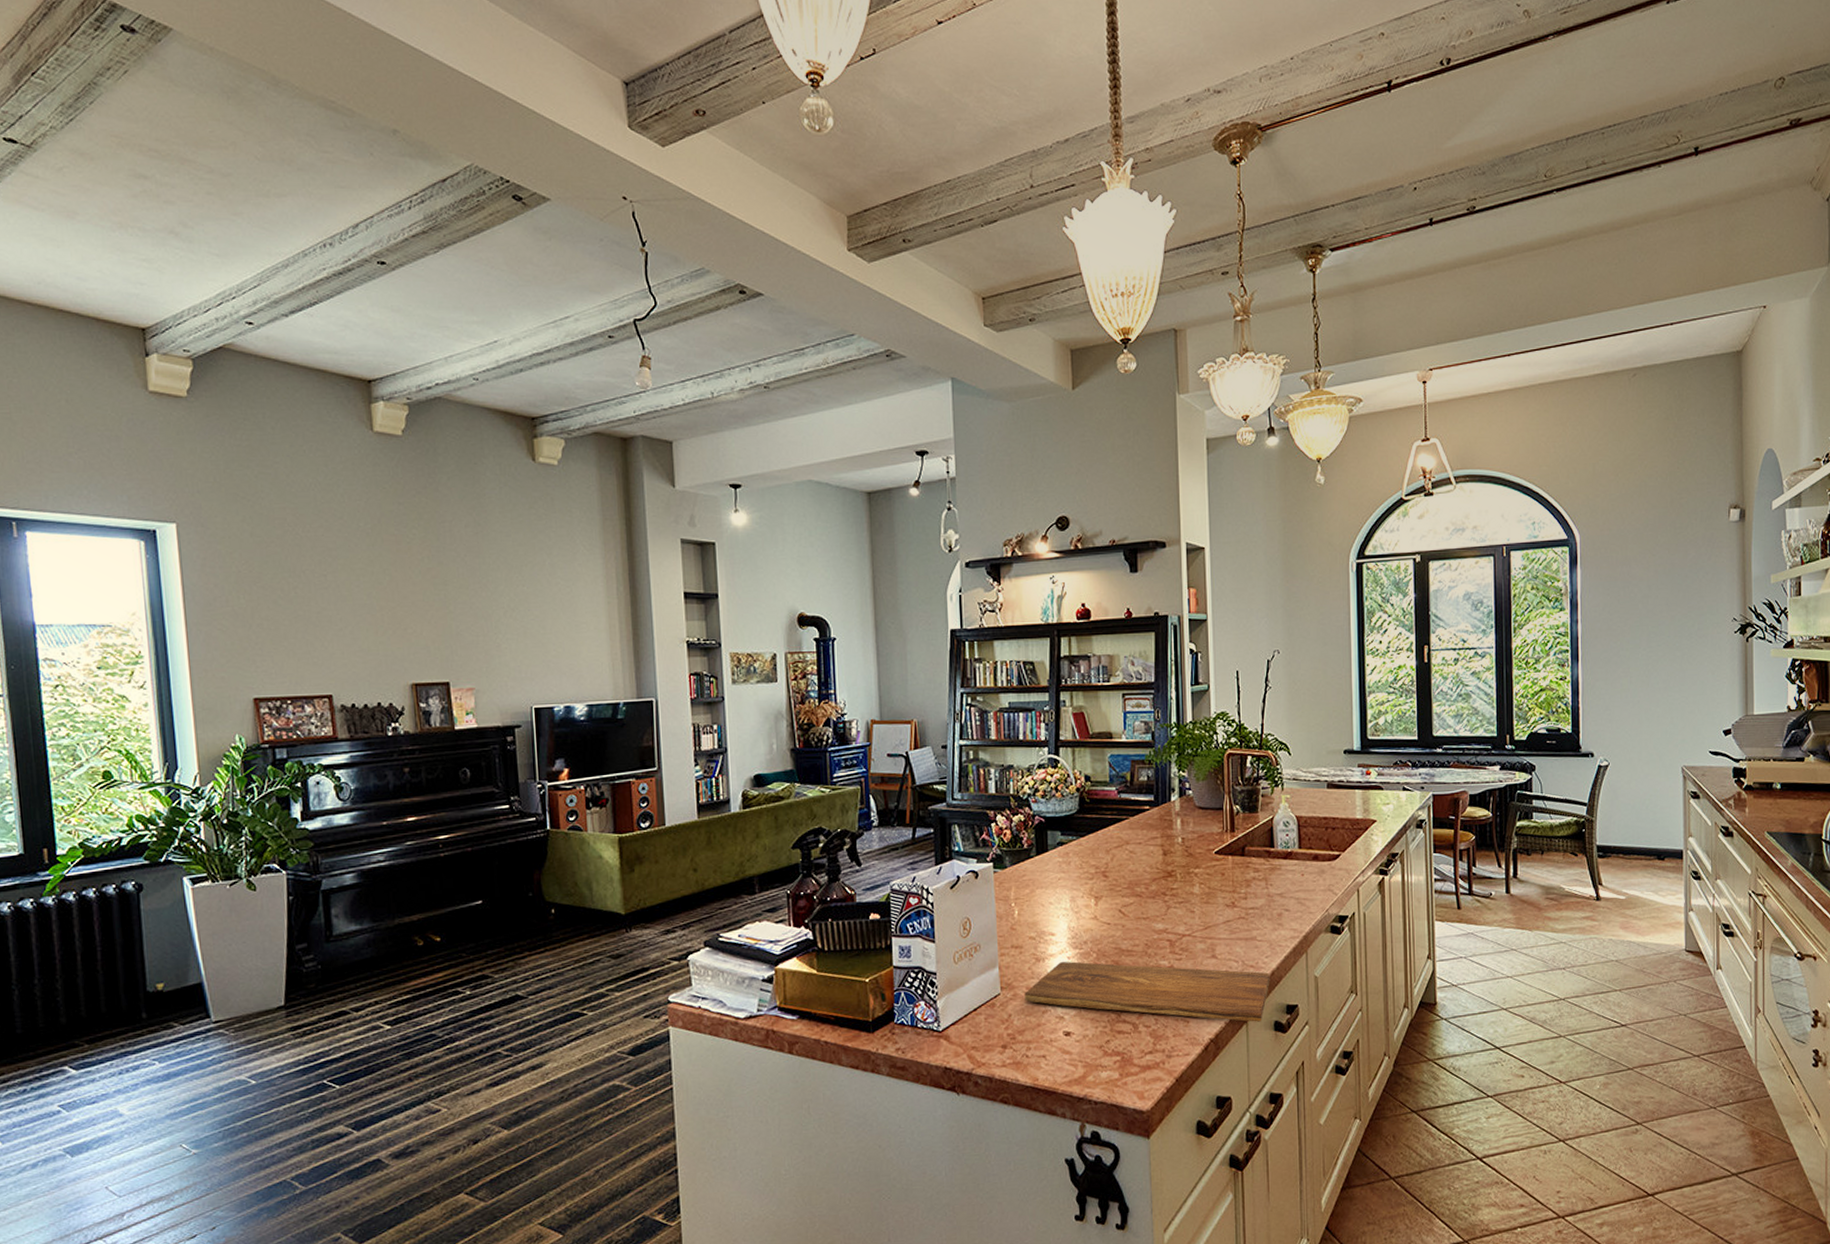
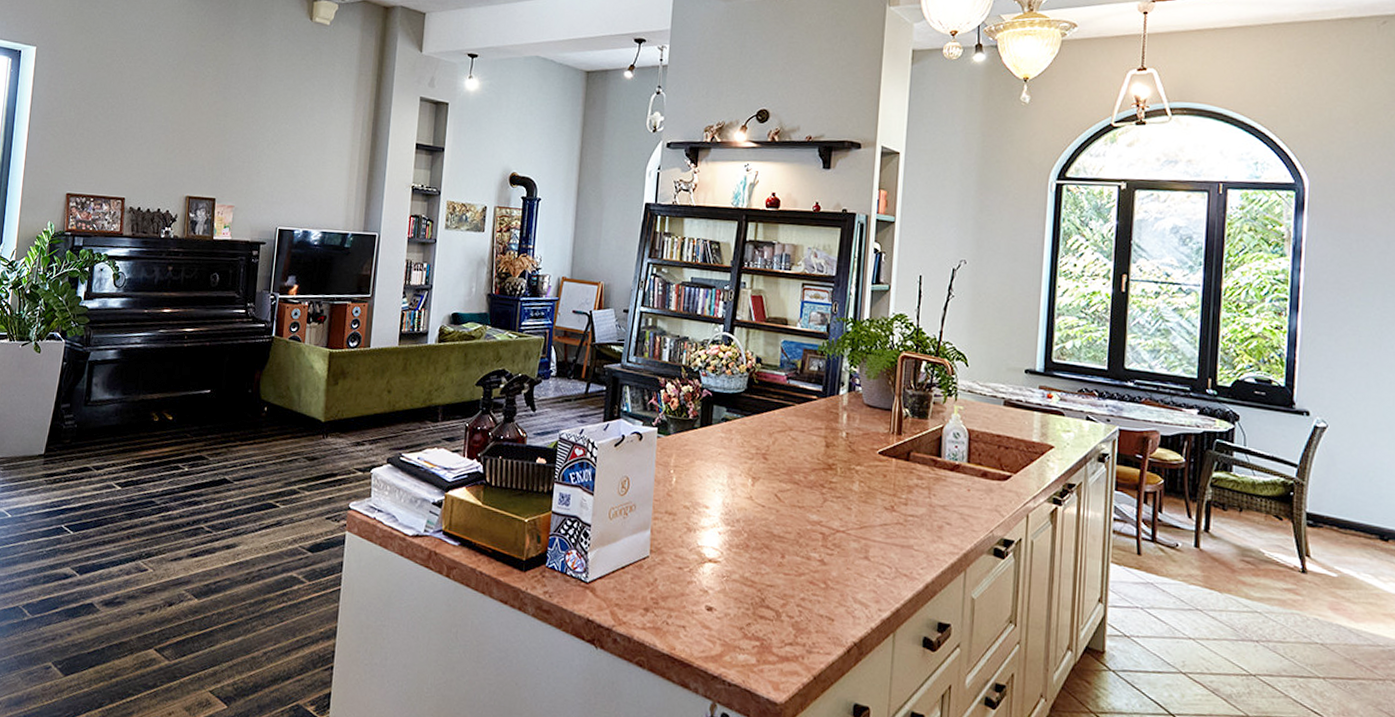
cutting board: present [1024,961,1270,1022] -> none [672,535,924,635]

